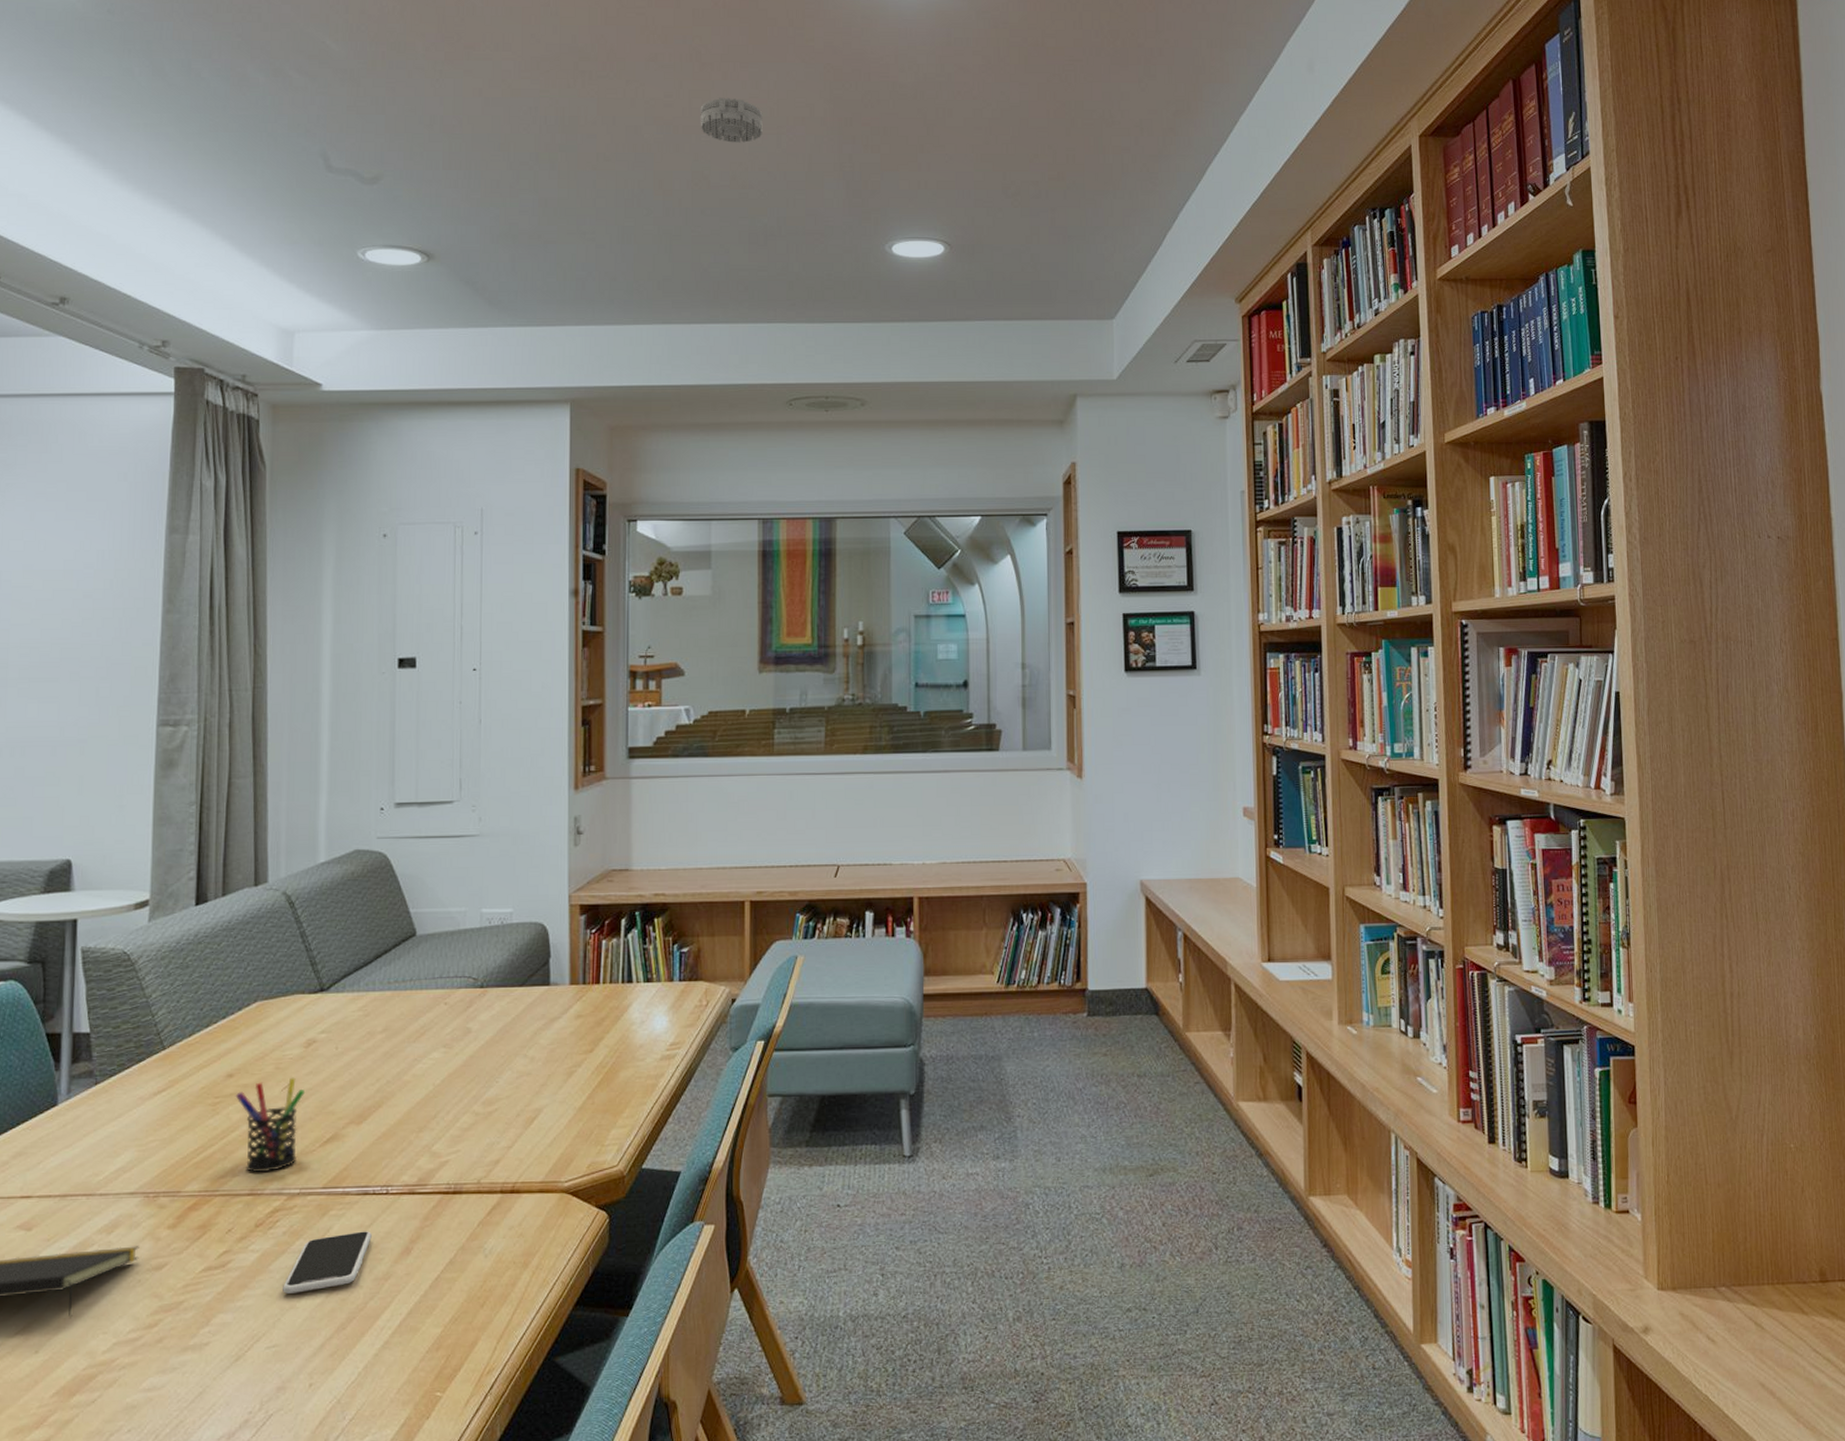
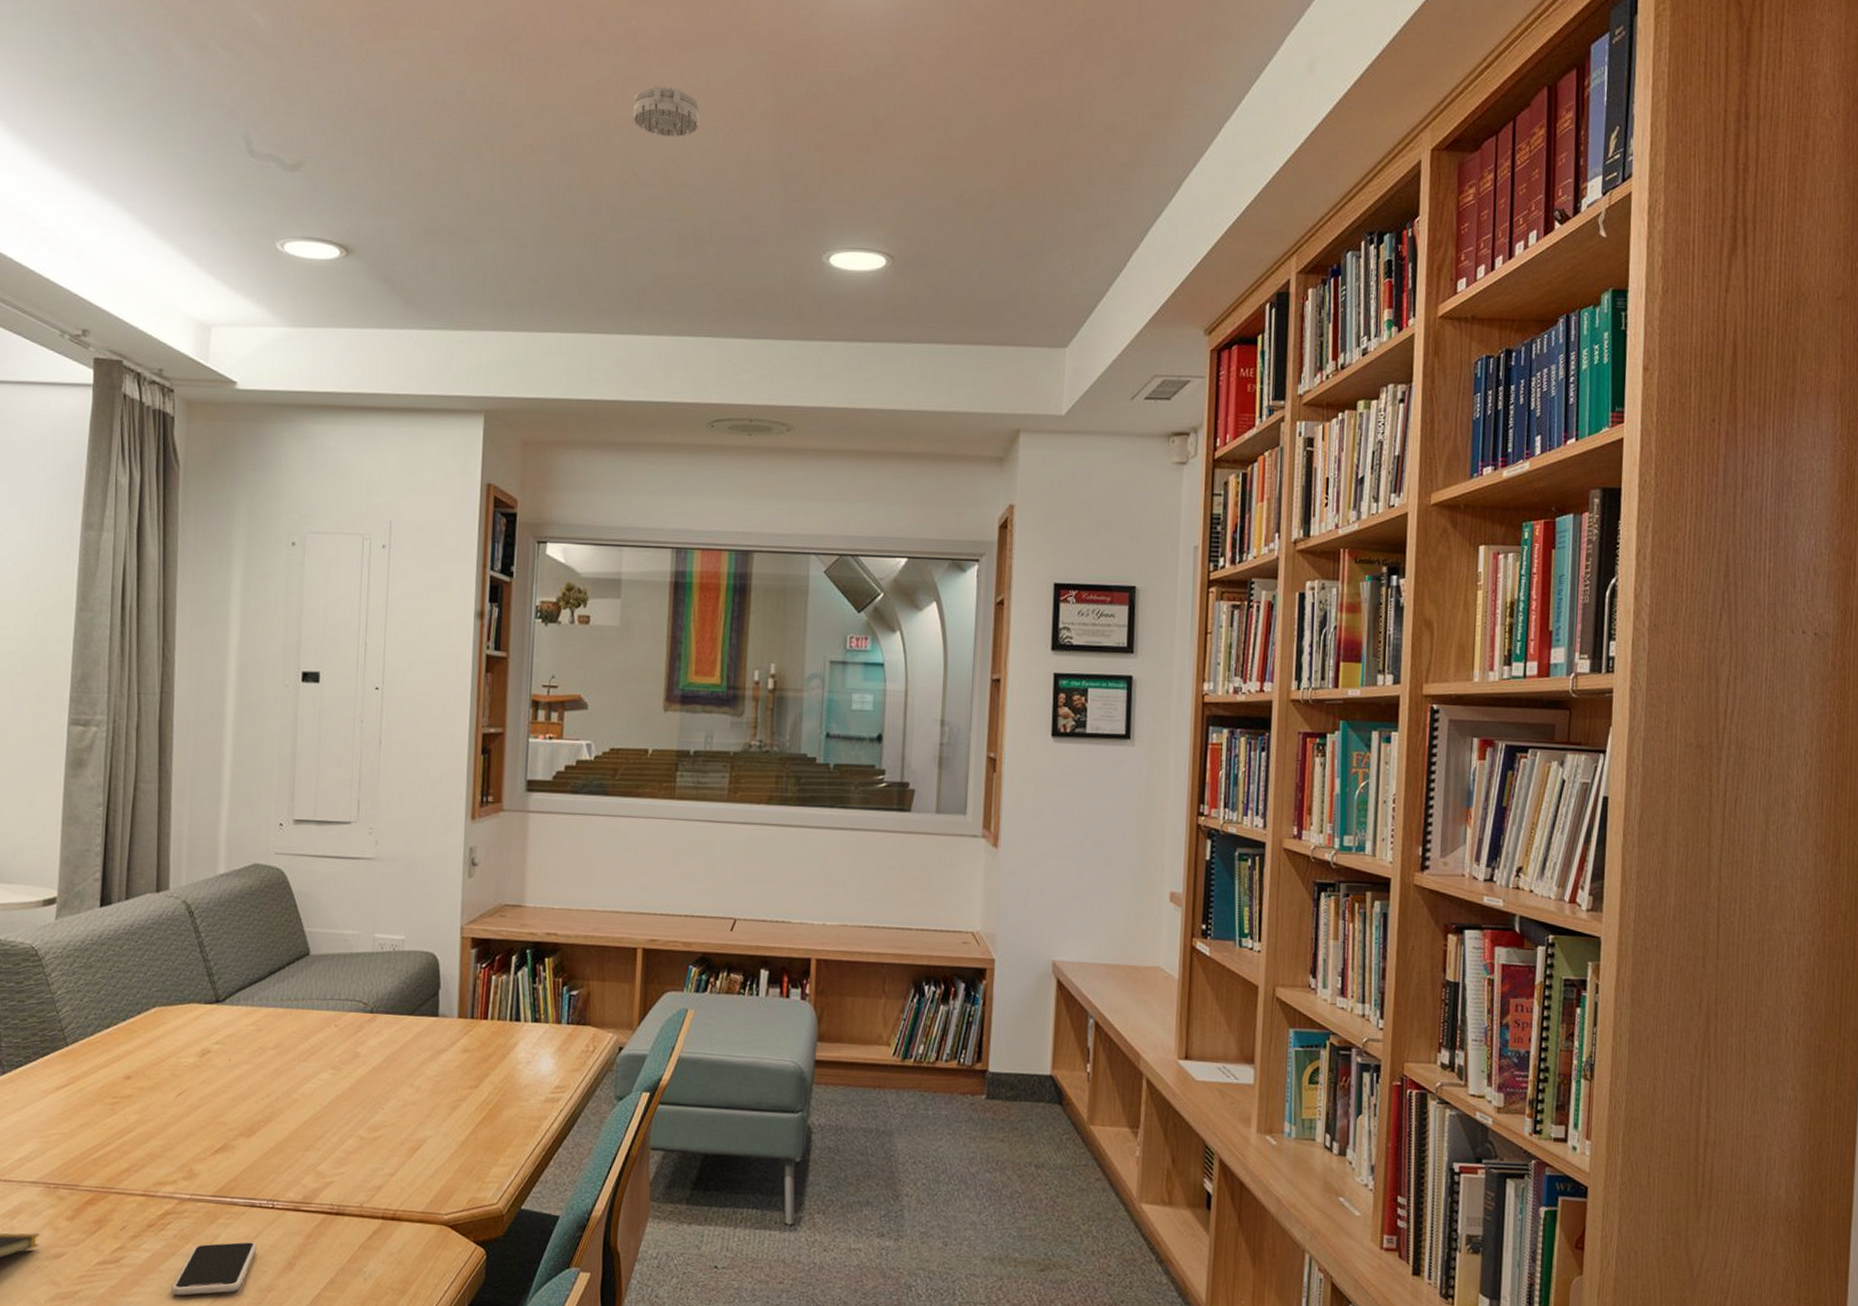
pen holder: present [235,1077,306,1172] -> none [132,1085,199,1175]

